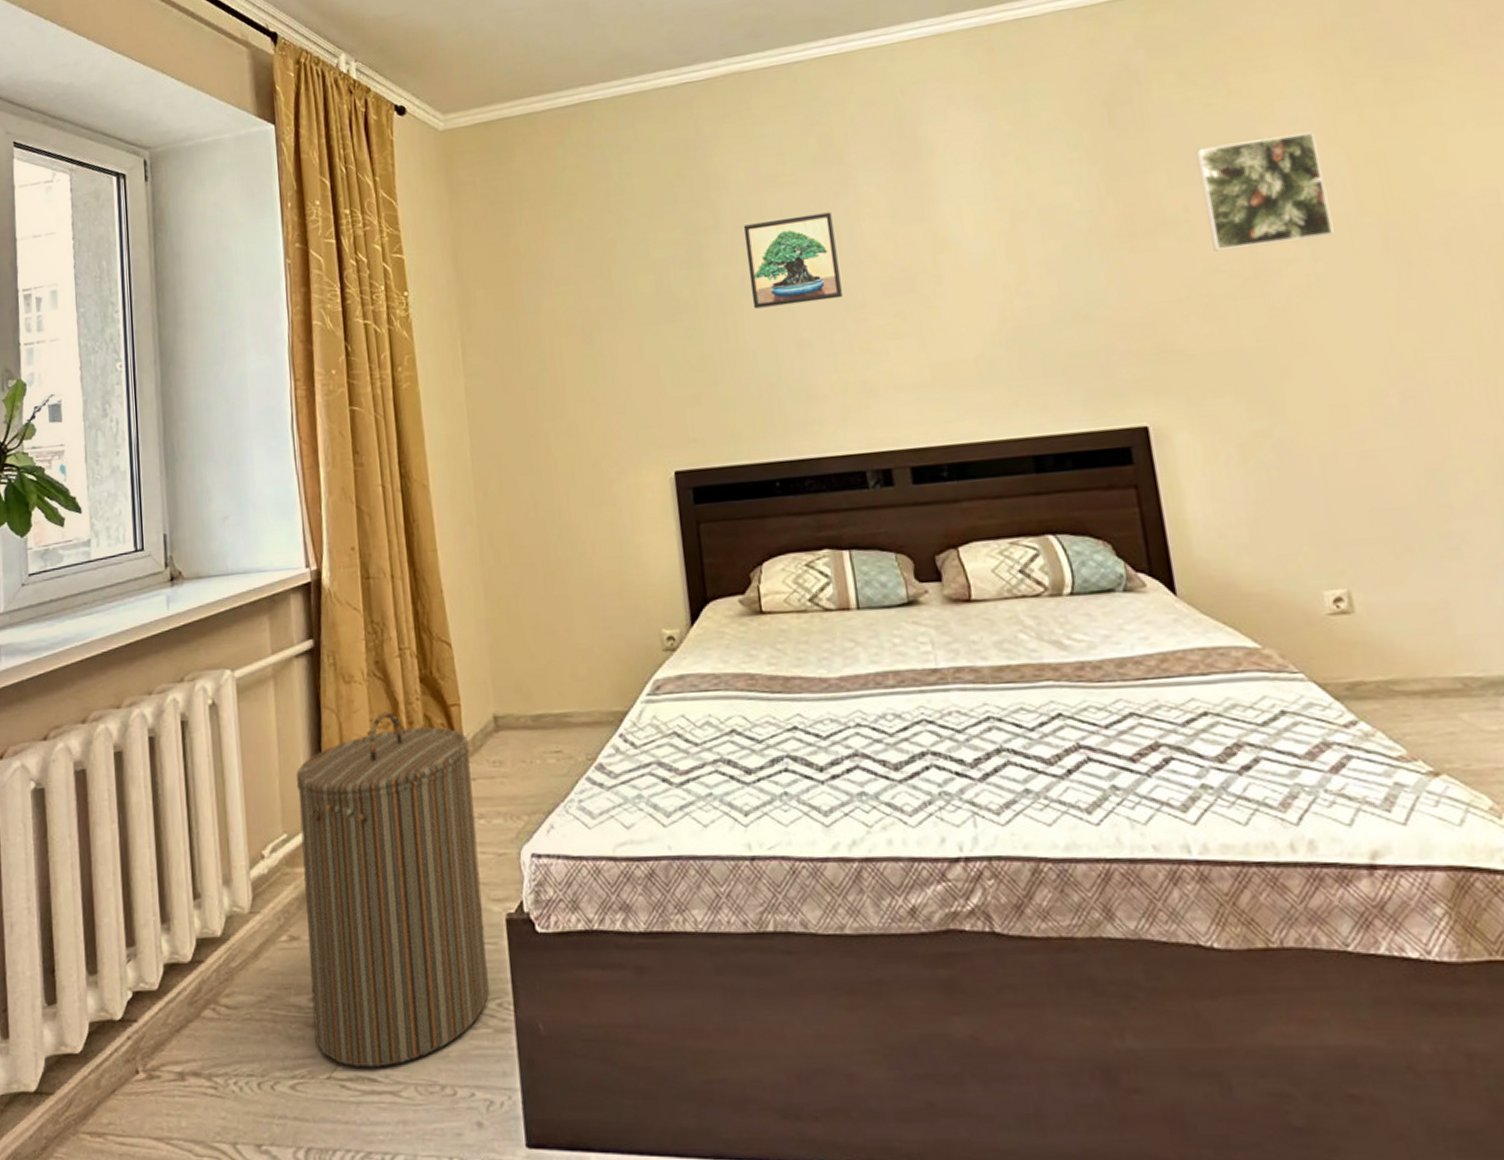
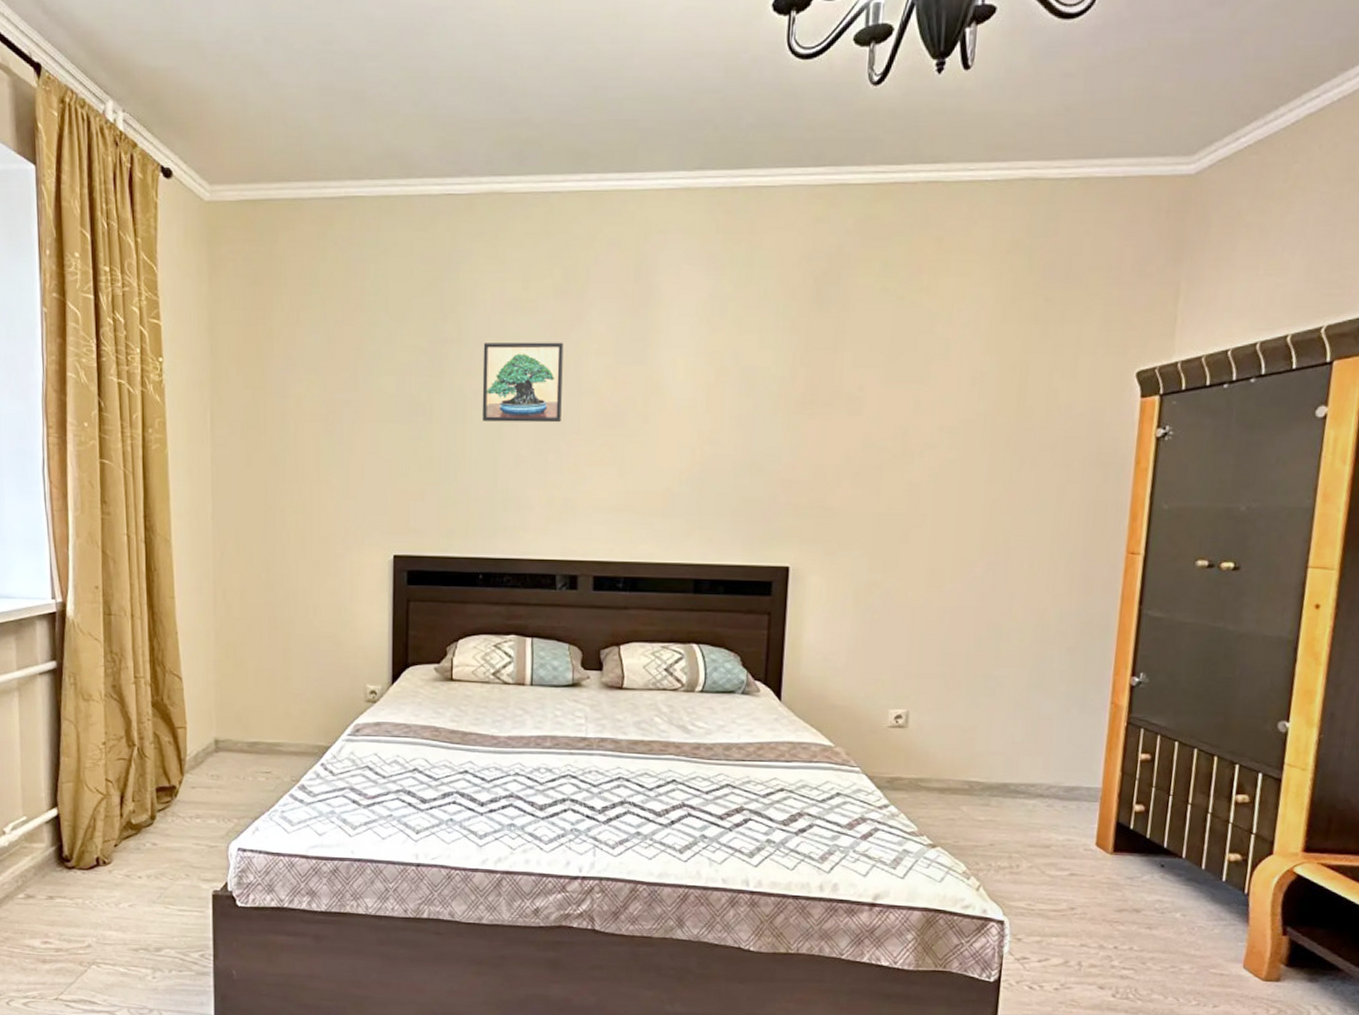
laundry hamper: present [295,711,490,1068] -> none [36,727,195,994]
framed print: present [1195,132,1334,252] -> none [875,335,978,430]

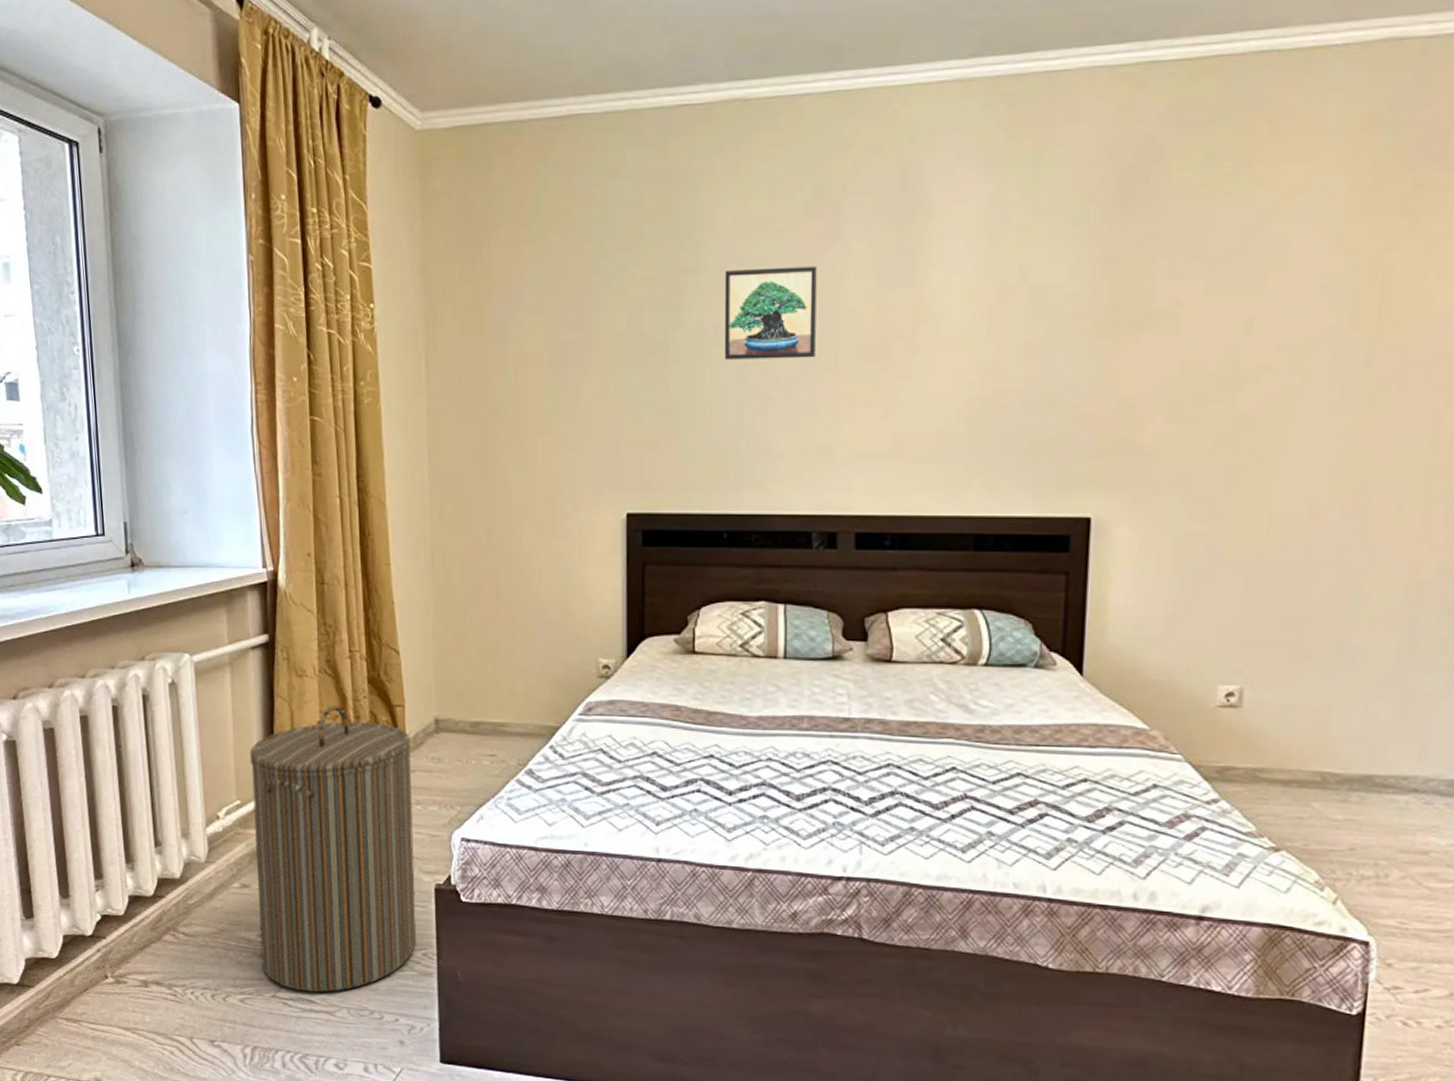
laundry hamper: none [36,727,195,994] -> present [249,705,417,993]

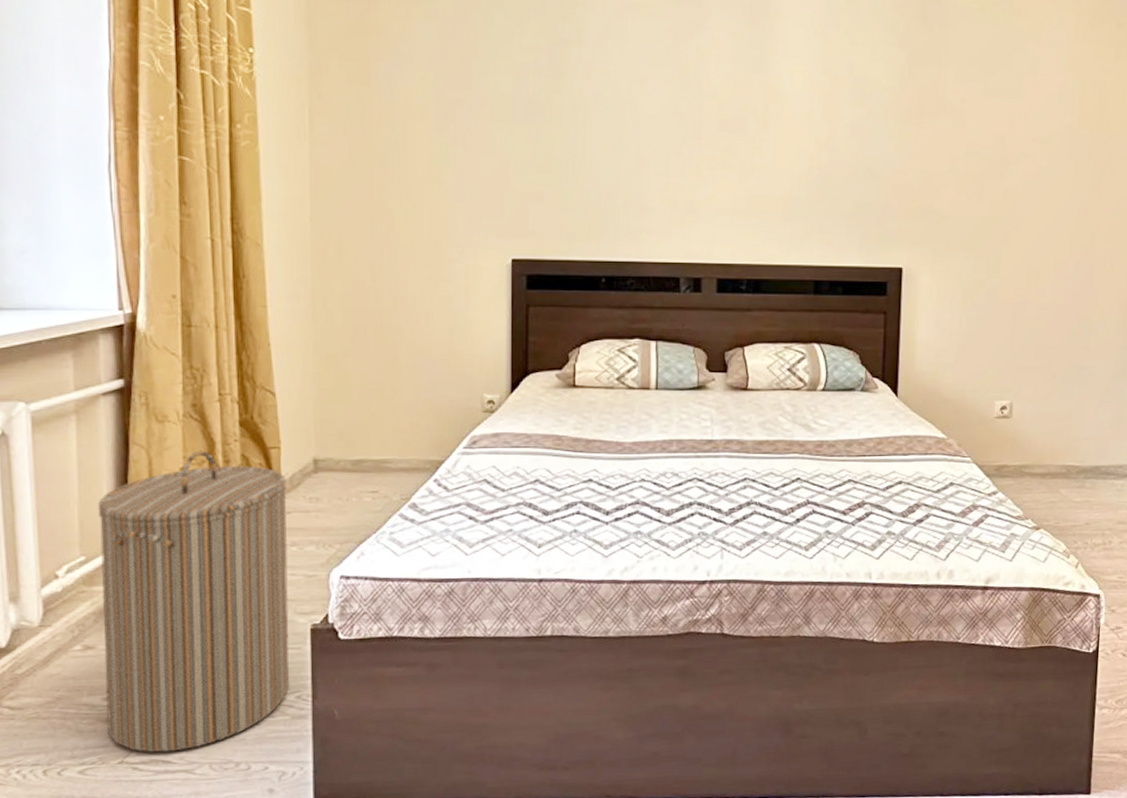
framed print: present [724,266,817,360] -> none [603,45,684,127]

